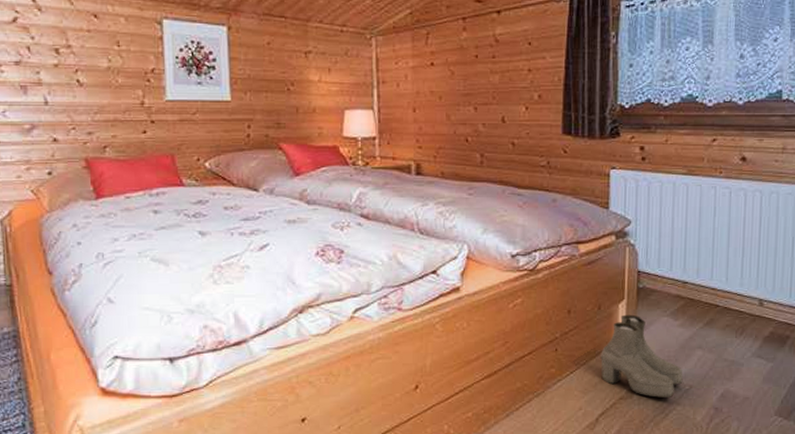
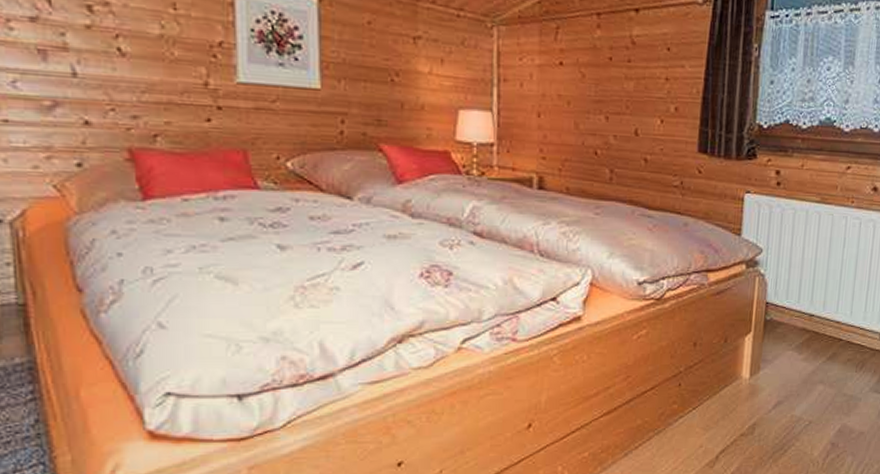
boots: present [600,314,683,398] -> none [724,348,804,434]

